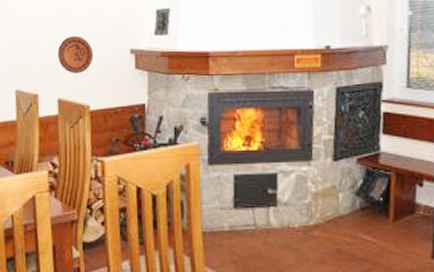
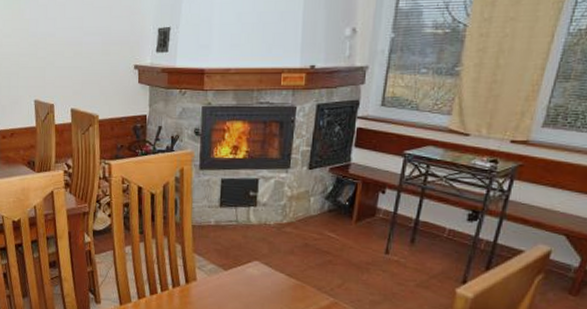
decorative plate: present [58,35,94,74] -> none [70,51,102,87]

